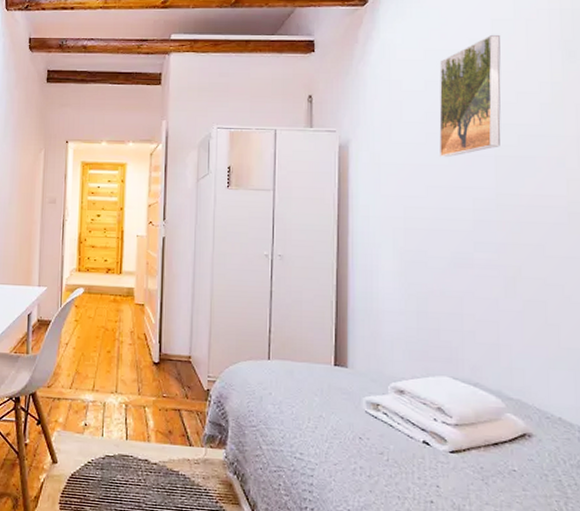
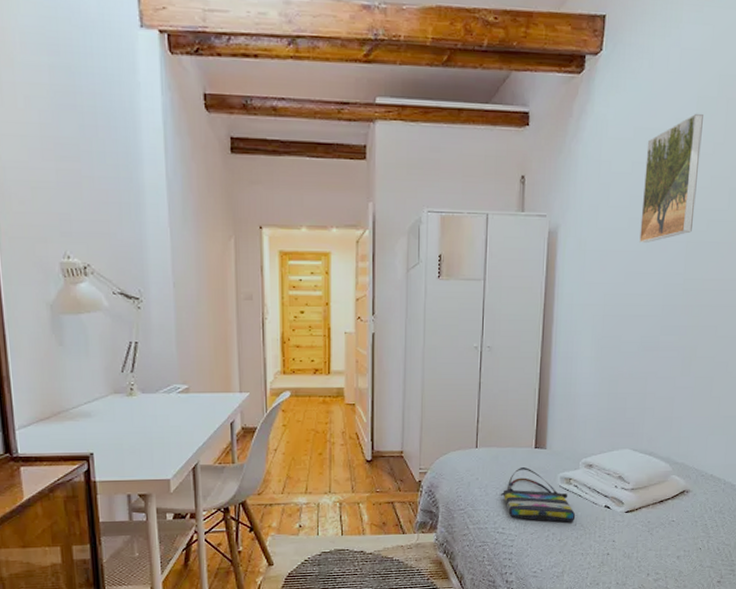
tote bag: none [296,386,387,456] -> present [500,467,576,523]

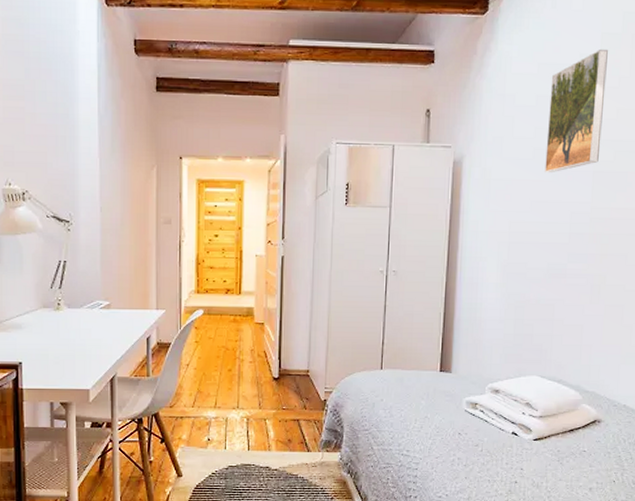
tote bag: present [500,467,576,523] -> none [405,390,482,448]

